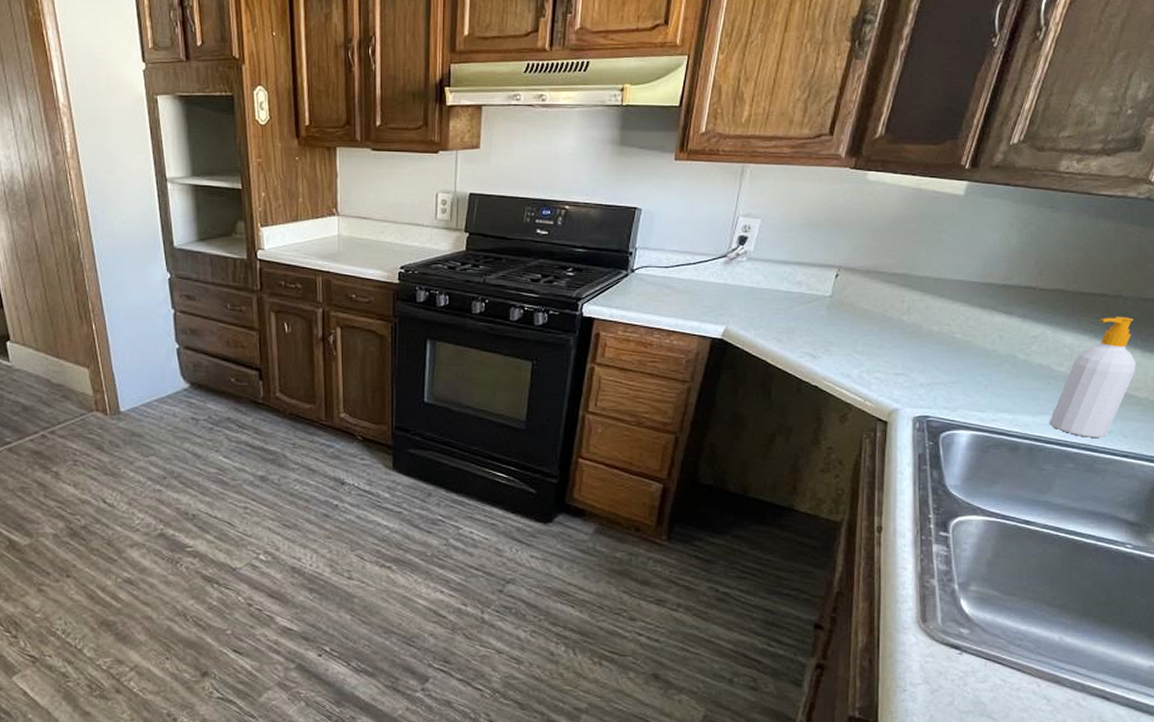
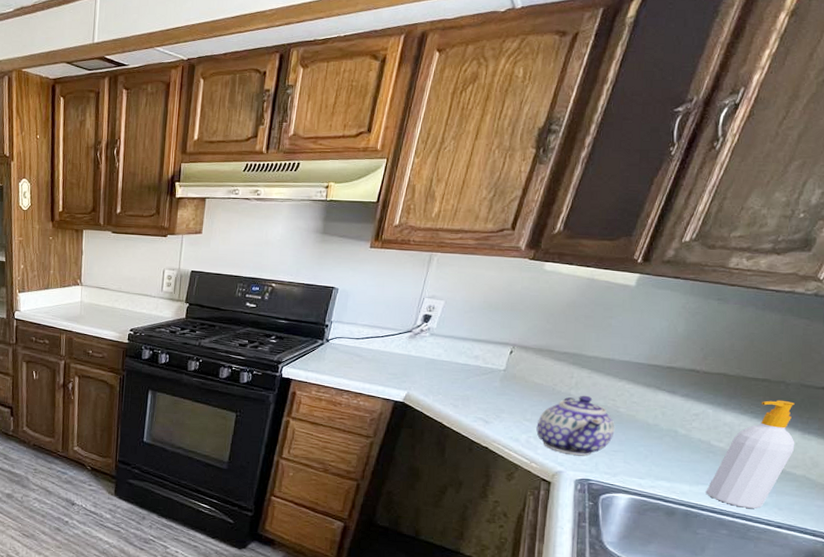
teapot: none [869,321,952,389] -> present [536,395,615,456]

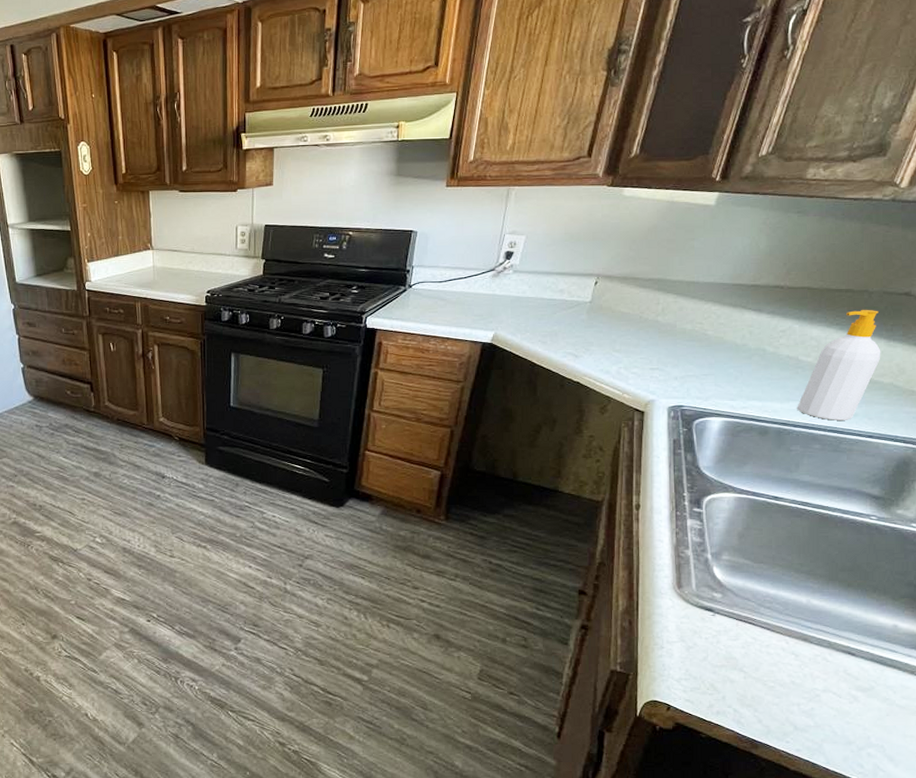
teapot: present [536,395,615,456] -> none [626,320,704,382]

